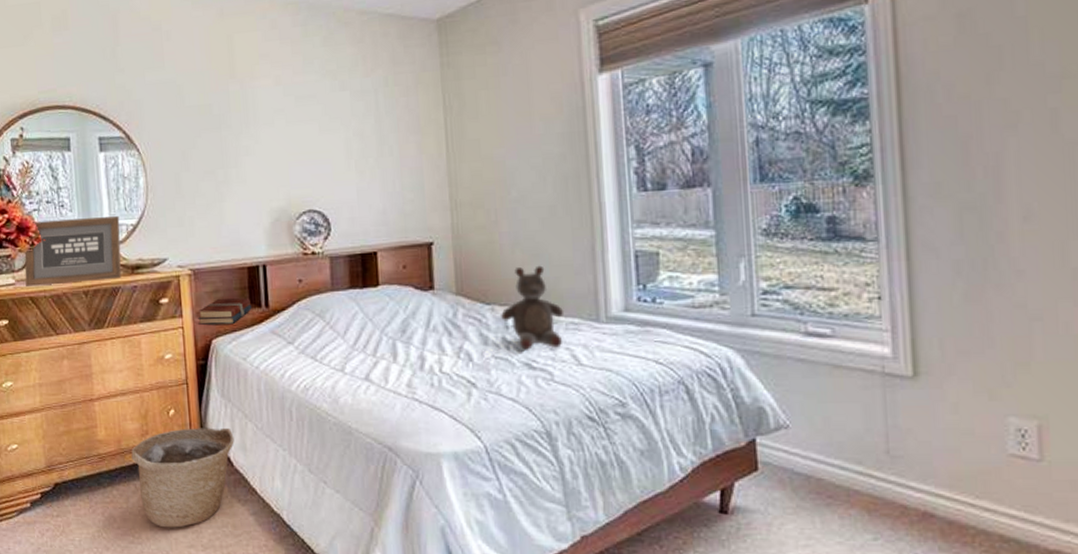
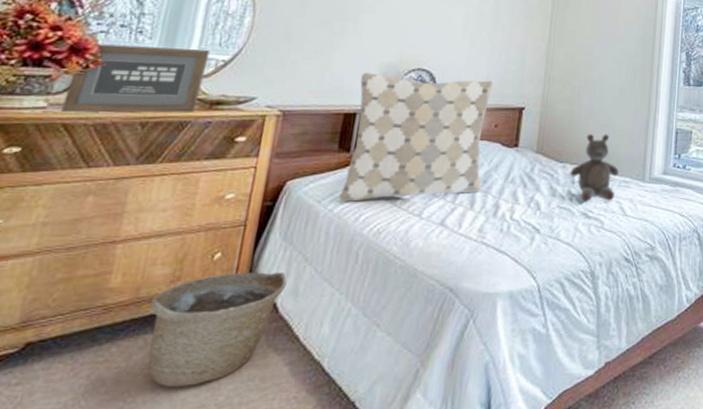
books: present [198,298,252,325] -> none [275,140,340,166]
pillow: none [255,215,401,357] -> present [338,72,494,200]

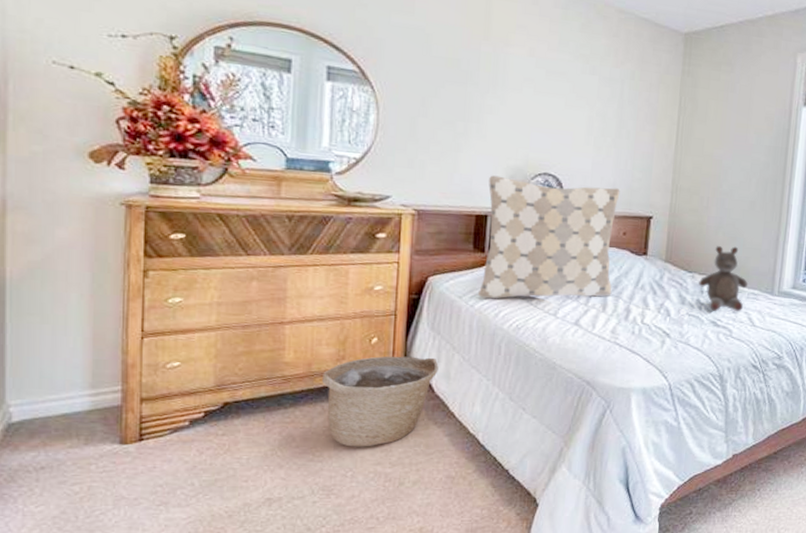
picture frame: present [61,44,211,114] -> none [214,137,341,209]

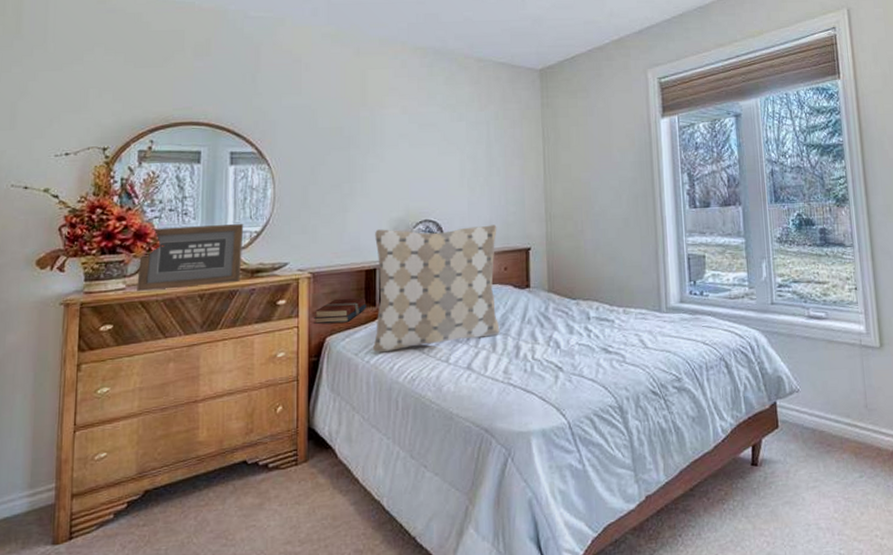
picture frame: none [214,137,341,209] -> present [137,224,244,291]
basket: present [321,356,439,447] -> none [232,420,340,527]
books: none [416,239,475,264] -> present [314,298,367,324]
stuffed bear: present [699,246,748,313] -> none [584,266,634,337]

